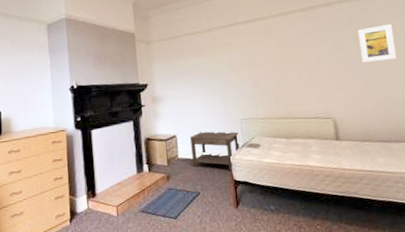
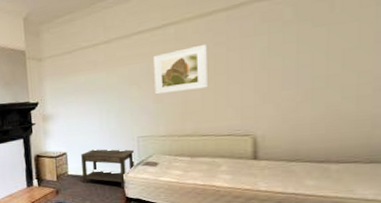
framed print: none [248,37,294,80] -> present [152,44,207,95]
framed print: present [357,24,396,63] -> none [304,17,359,70]

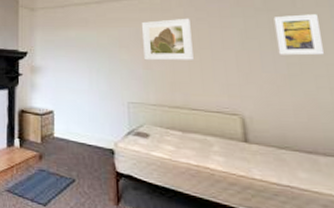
side table: present [80,149,136,189] -> none [68,111,126,161]
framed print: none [304,17,359,70] -> present [273,14,324,56]

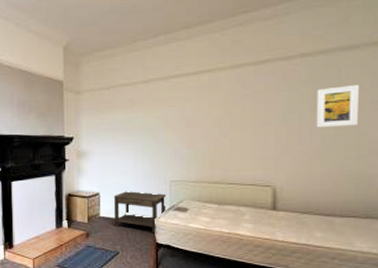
side table: none [68,111,126,161] -> present [113,191,167,234]
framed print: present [141,18,194,61] -> none [187,94,236,140]

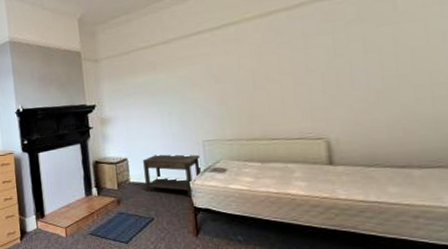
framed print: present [316,85,359,128] -> none [368,16,428,69]

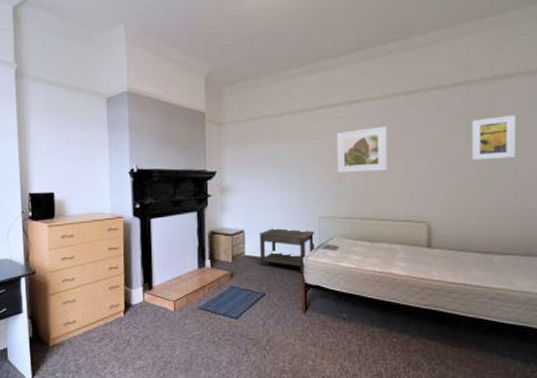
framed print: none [213,44,273,96] -> present [336,126,387,174]
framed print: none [368,16,428,69] -> present [471,115,515,161]

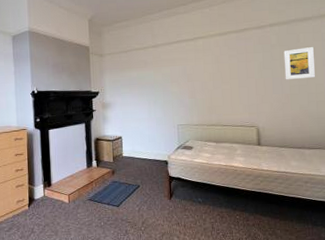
side table: present [259,228,316,273] -> none [133,134,176,169]
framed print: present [336,126,387,174] -> none [187,55,226,92]

